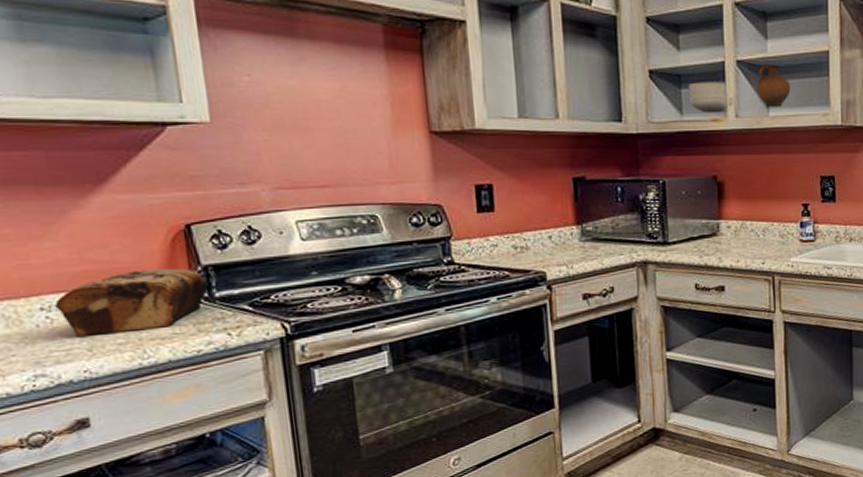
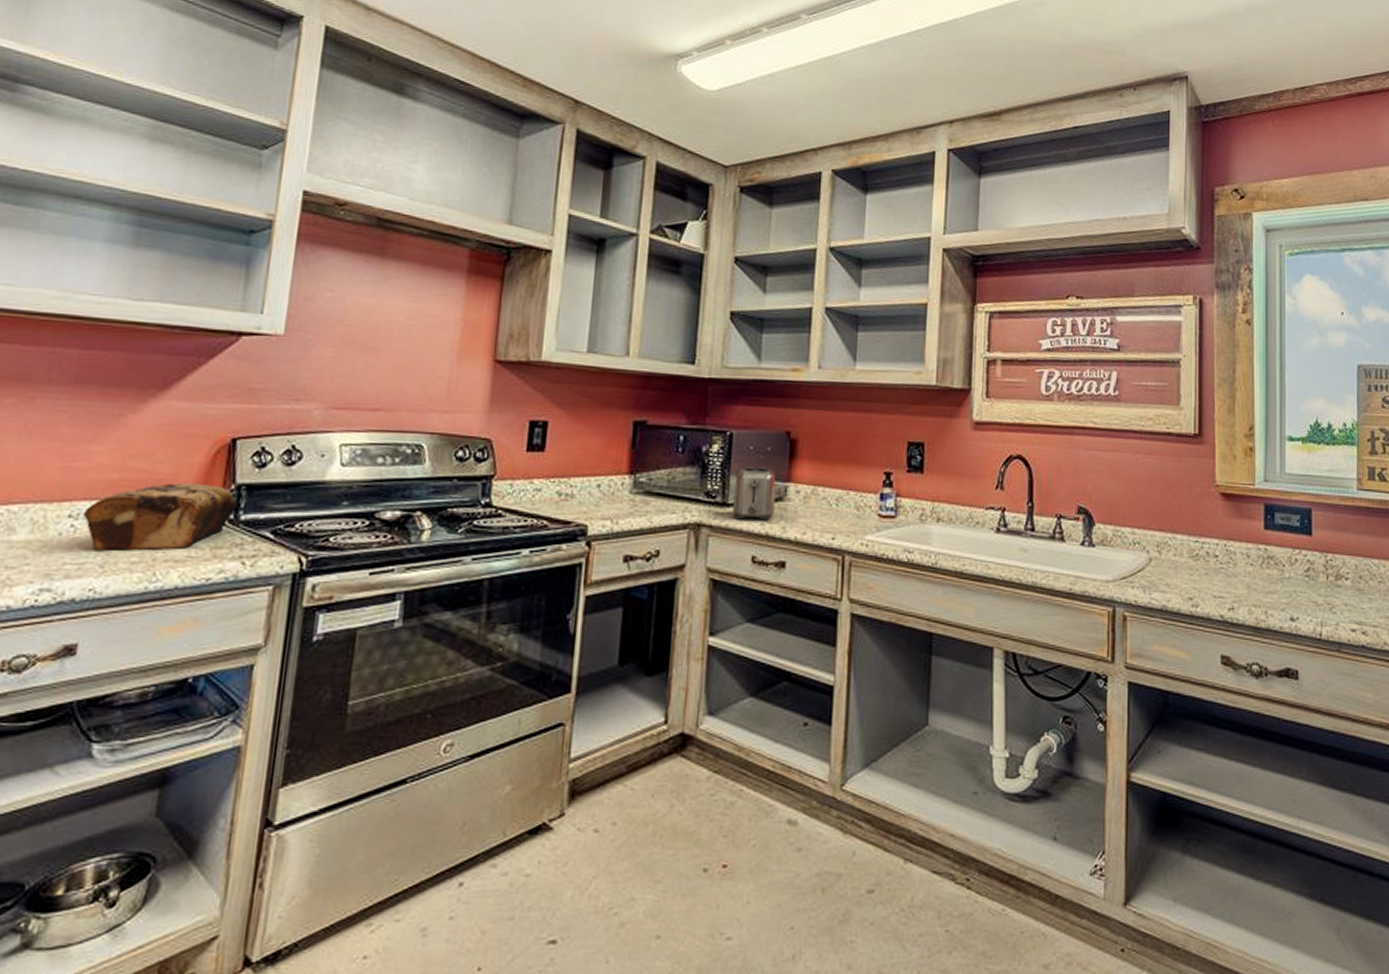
toaster: none [672,208,710,255] -> present [732,465,776,521]
bowl: present [688,82,736,113] -> none [769,327,820,363]
ceramic jug: present [756,63,791,107] -> none [844,313,882,361]

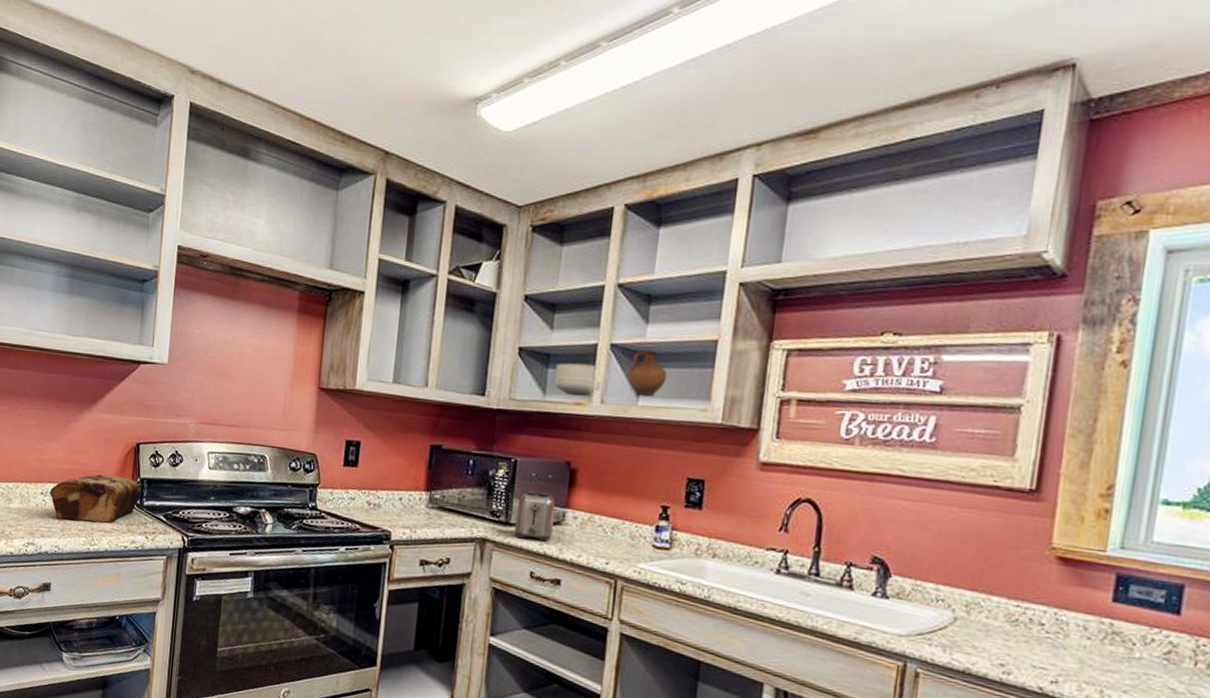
bowl: none [769,327,820,363] -> present [554,363,604,397]
ceramic jug: none [844,313,882,361] -> present [627,349,667,397]

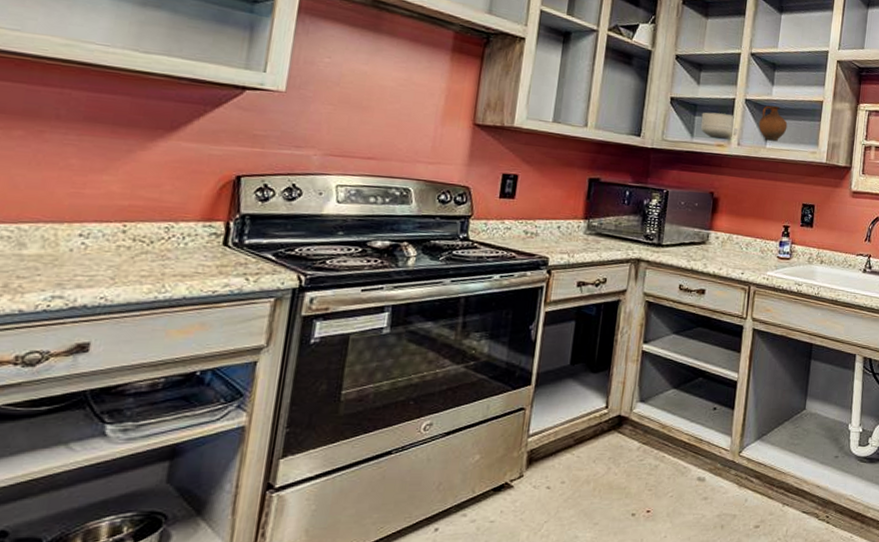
bread loaf: present [49,474,142,524] -> none [93,211,242,266]
toaster: present [514,490,555,542] -> none [666,216,701,259]

